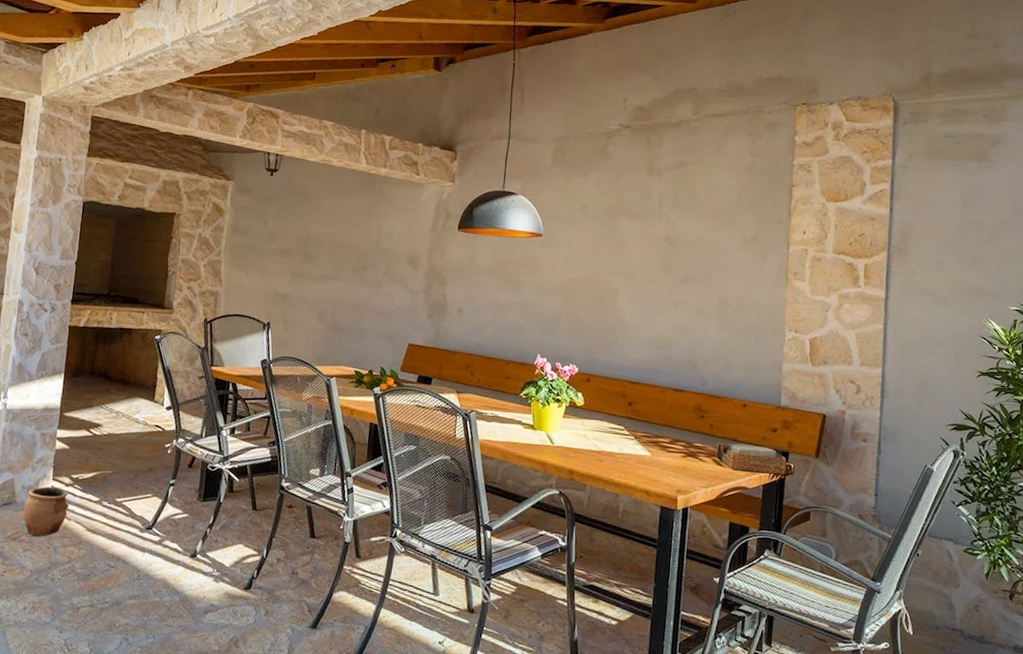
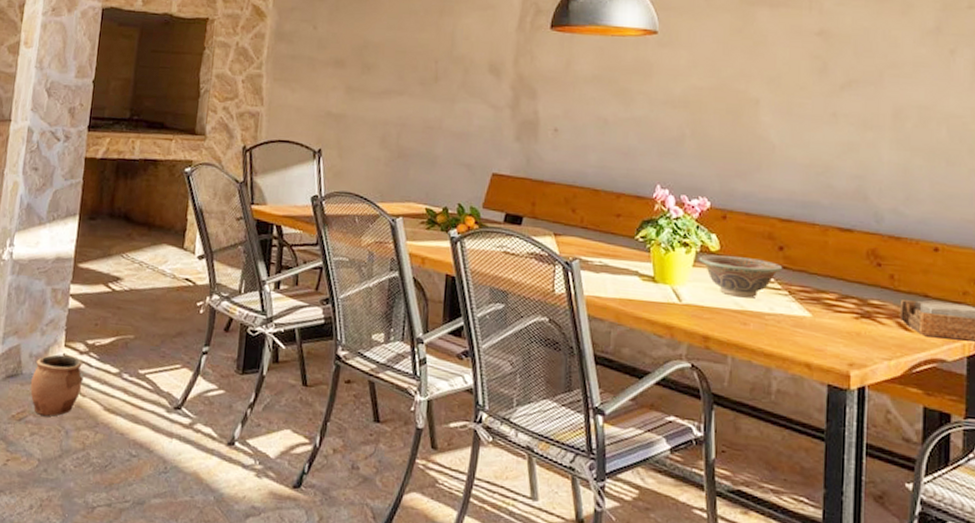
decorative bowl: none [567,408,631,442] -> present [698,254,783,298]

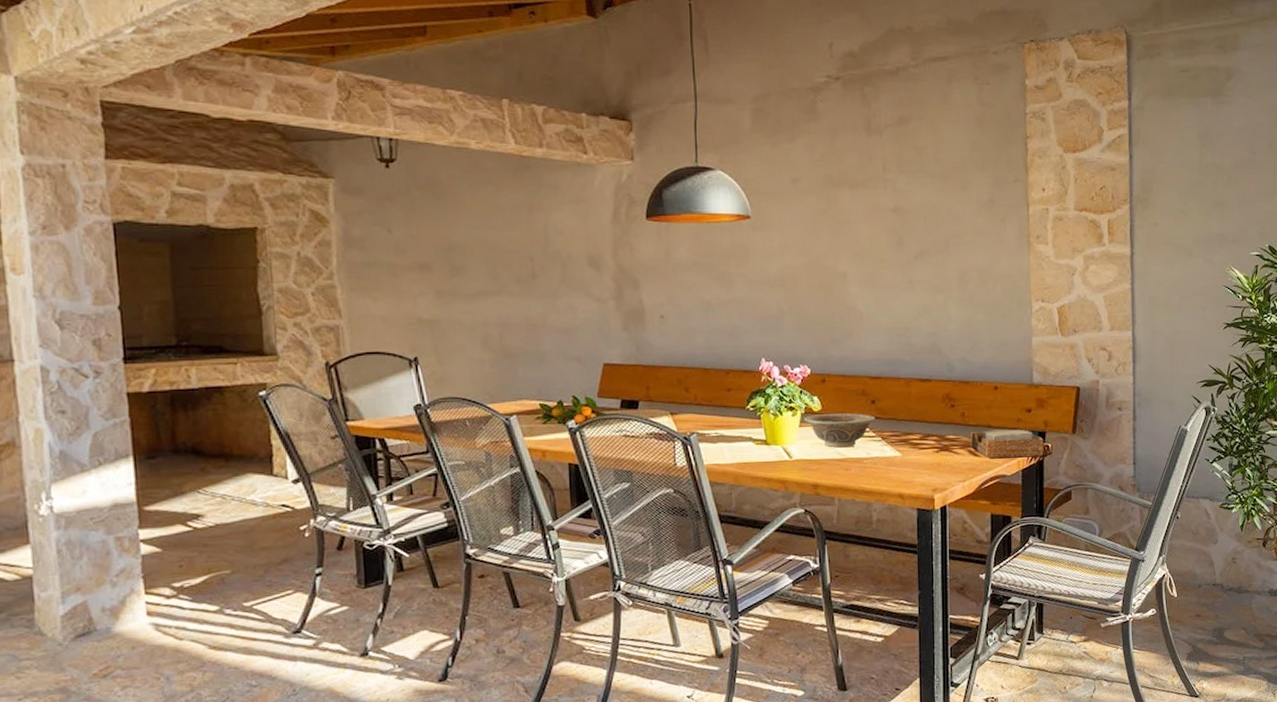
clay pot: present [30,354,83,416] -> none [109,602,176,667]

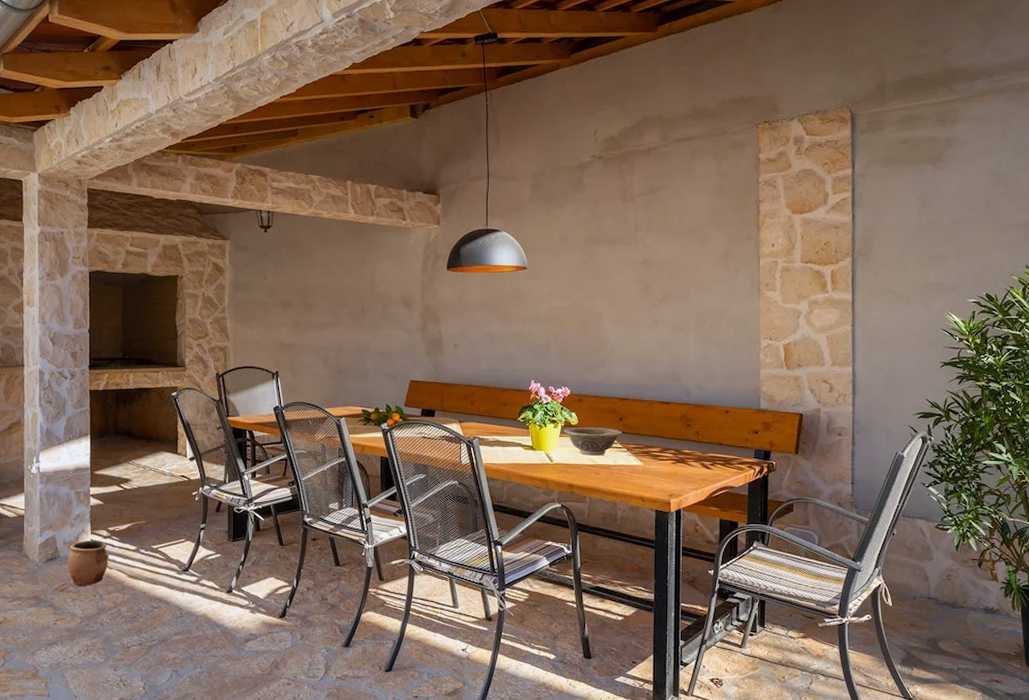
clay pot: none [109,602,176,667] -> present [67,540,109,586]
napkin holder: present [970,429,1044,459] -> none [703,447,769,472]

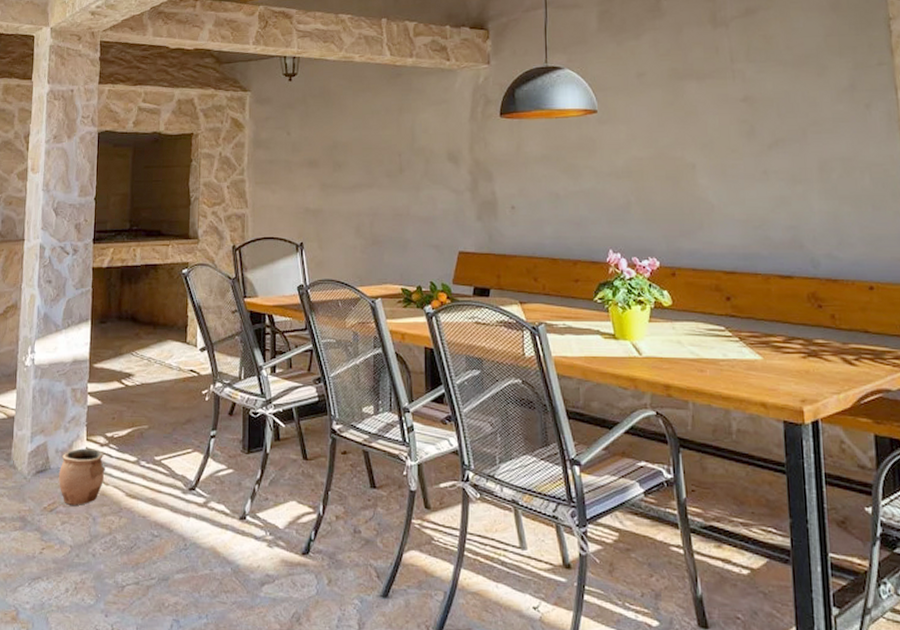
decorative bowl: present [563,427,623,456] -> none [653,310,732,347]

